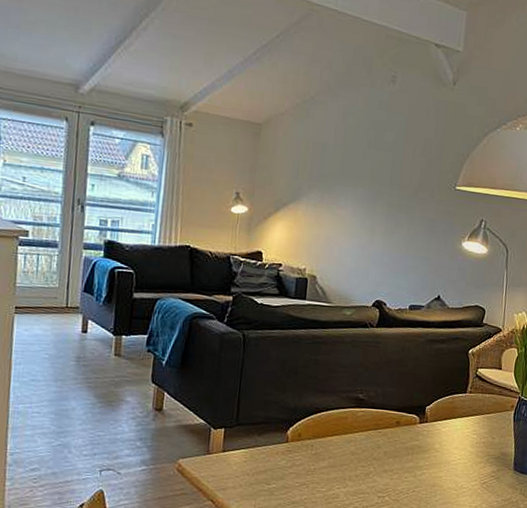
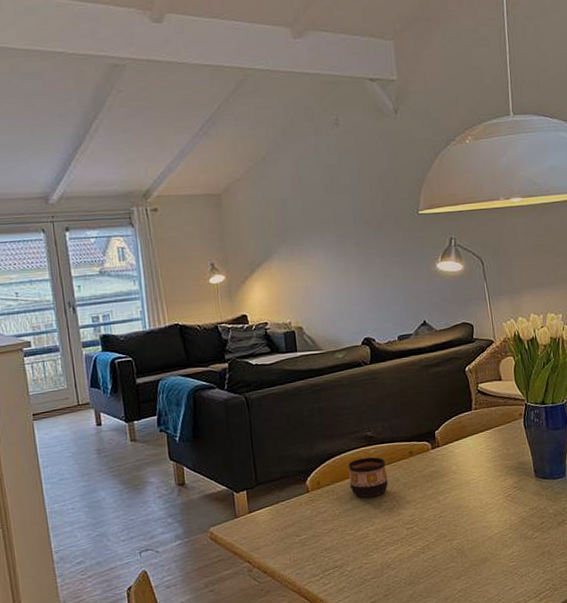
cup: none [330,418,371,459] -> present [348,457,388,497]

